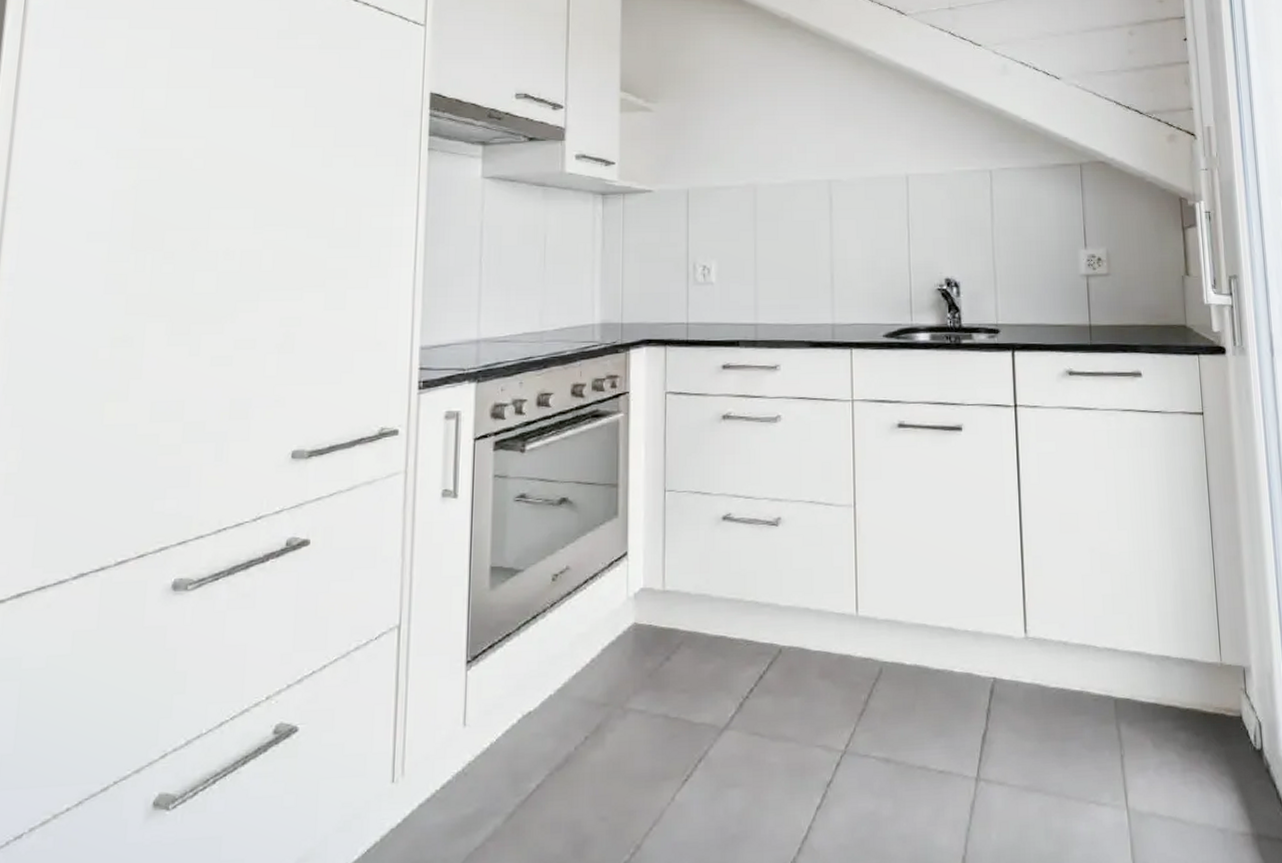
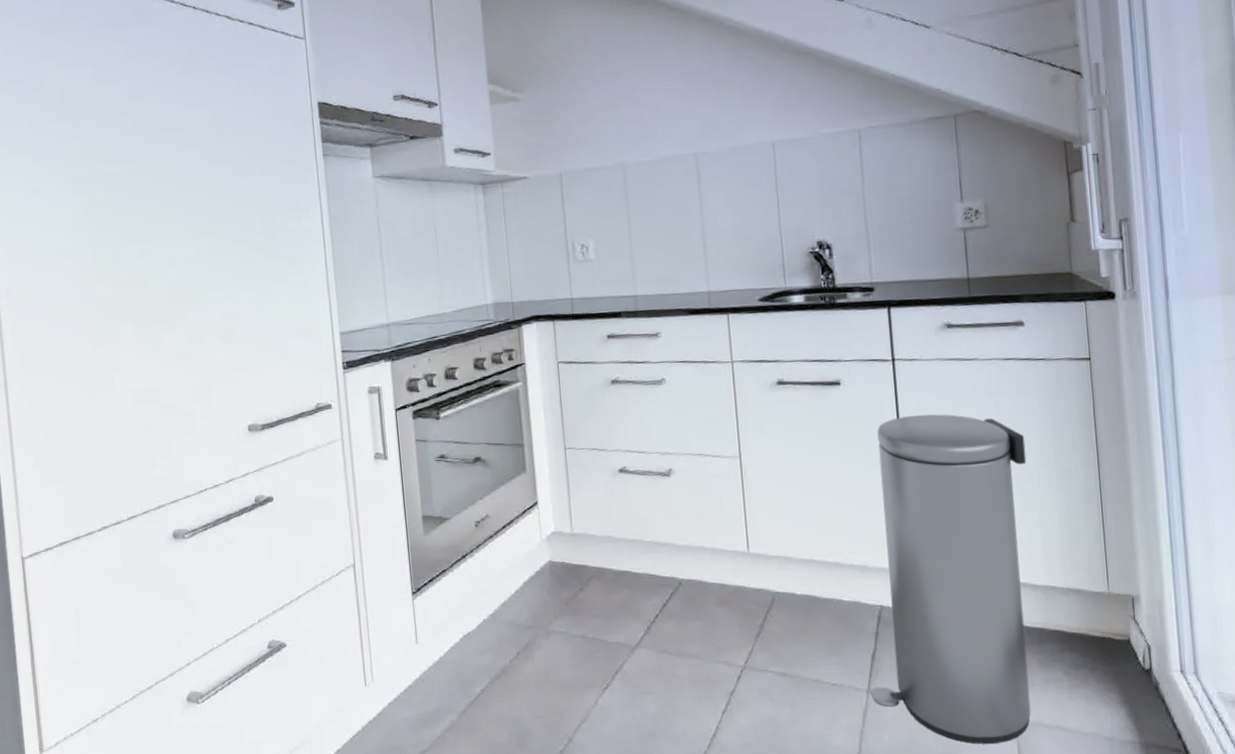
pedal bin: none [979,465,1145,841] -> present [870,414,1031,744]

